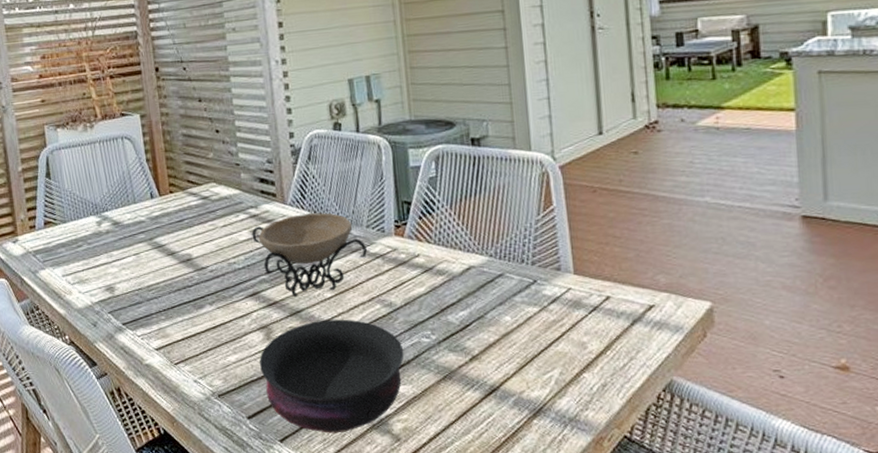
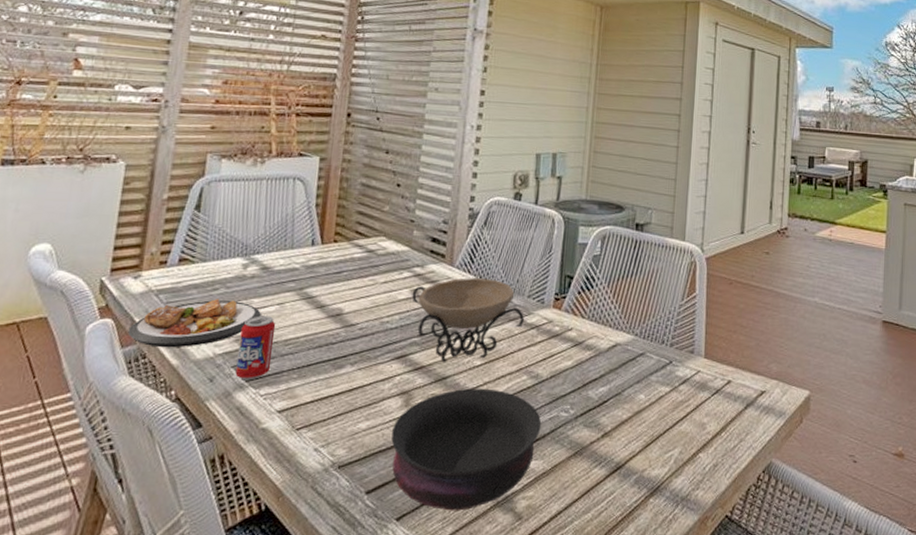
plate: none [20,253,122,300] -> present [128,298,261,348]
beverage can: none [108,266,141,324] -> present [235,316,276,381]

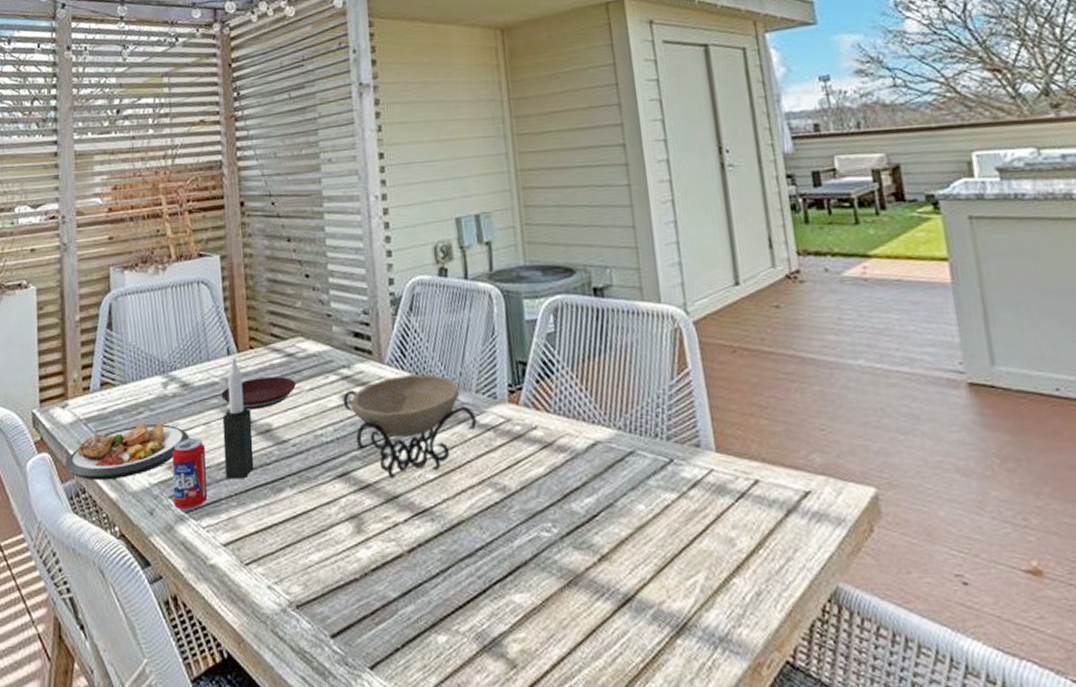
candle: none [290,249,326,355] -> present [222,358,254,480]
plate: none [299,268,372,296] -> present [221,376,296,410]
bowl: present [391,388,542,511] -> none [348,507,521,658]

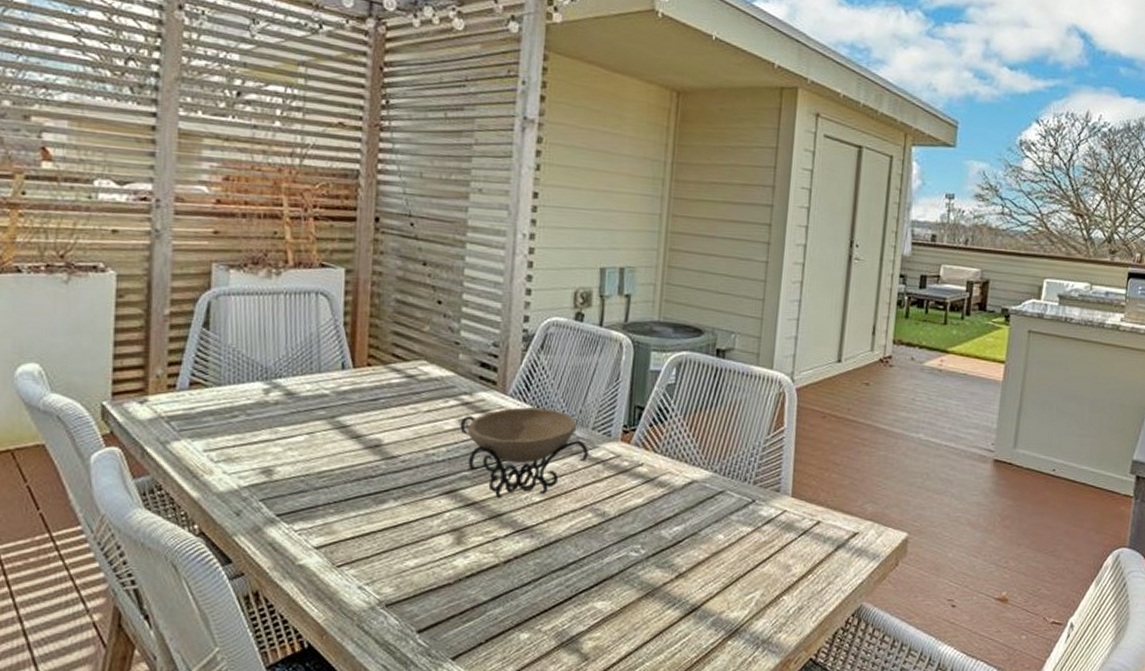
plate: present [65,422,189,481] -> none [139,426,289,480]
beverage can: present [172,438,208,512] -> none [264,446,307,515]
plate: present [221,376,296,410] -> none [330,394,413,425]
candle: present [222,358,254,480] -> none [325,373,361,489]

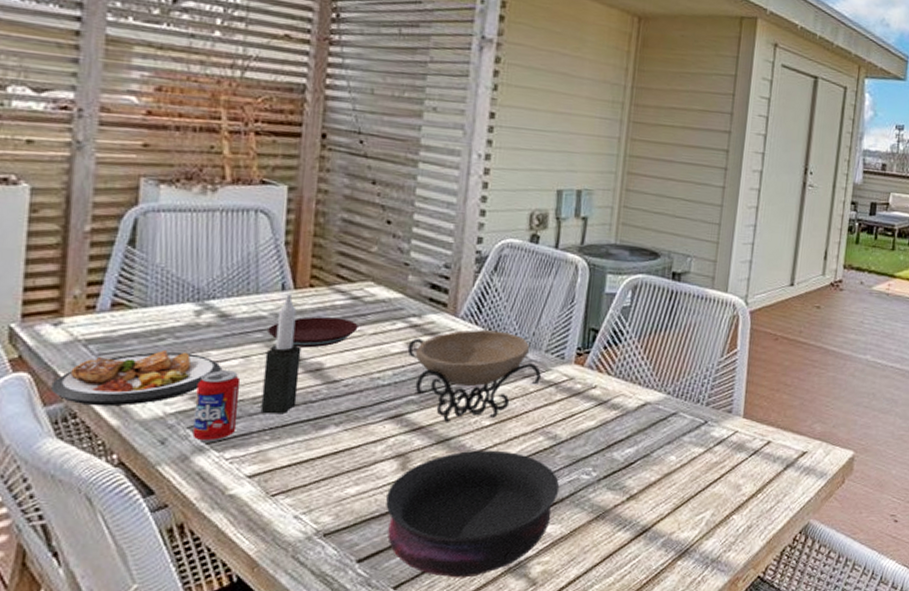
plate: none [139,426,289,480] -> present [50,349,221,407]
beverage can: none [264,446,307,515] -> present [192,370,241,443]
candle: none [325,373,361,489] -> present [260,294,302,415]
plate: none [330,394,413,425] -> present [267,316,358,348]
bowl: none [443,526,609,651] -> present [386,450,560,578]

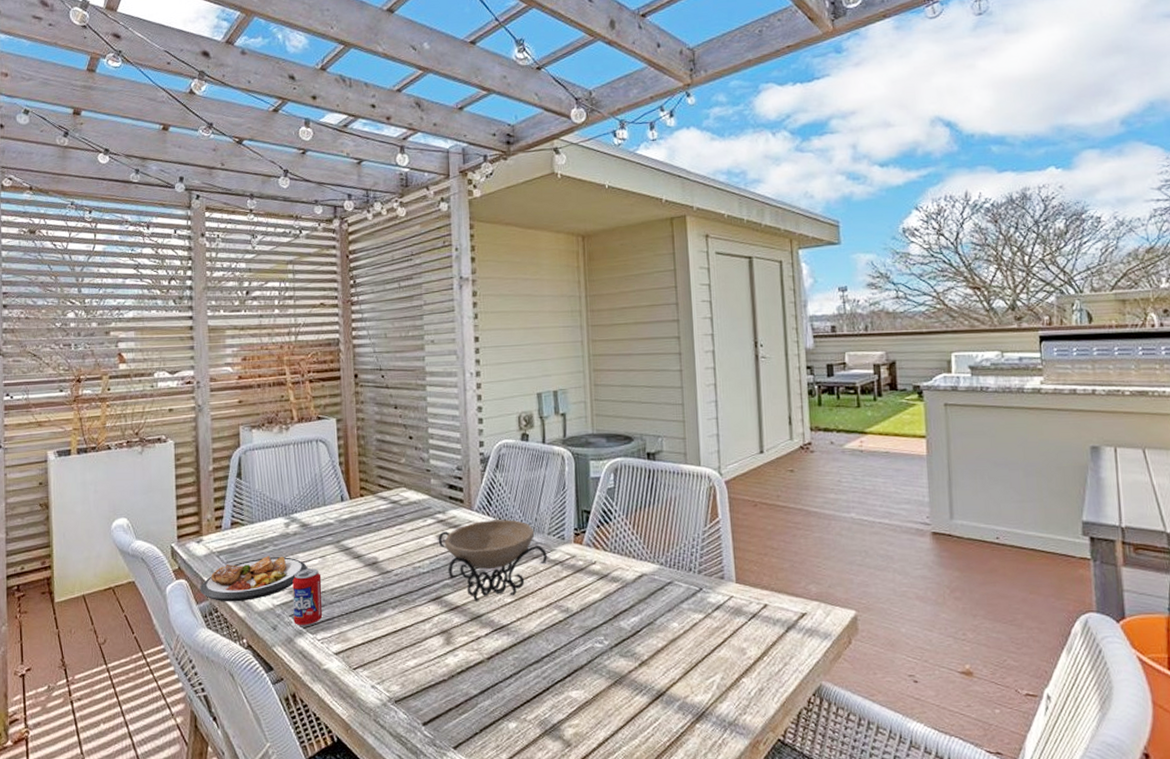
candle: present [260,294,302,415] -> none [336,504,362,602]
plate: present [267,316,358,348] -> none [335,519,399,546]
bowl: present [386,450,560,578] -> none [438,624,578,740]

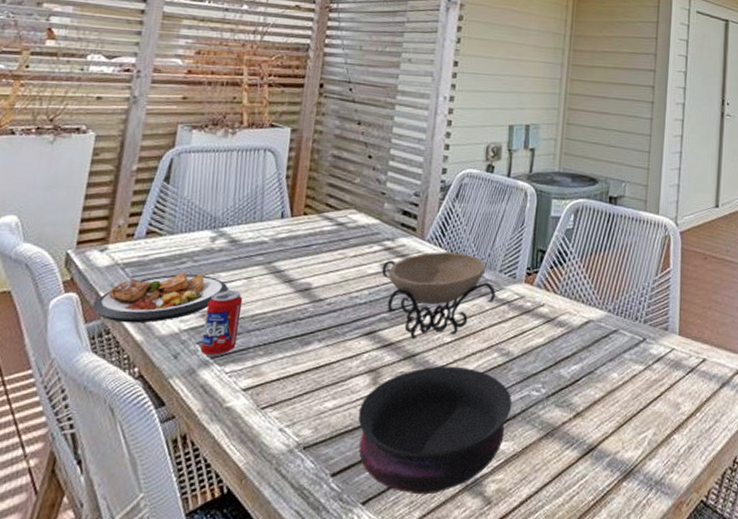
bowl: none [438,624,578,740] -> present [358,366,513,495]

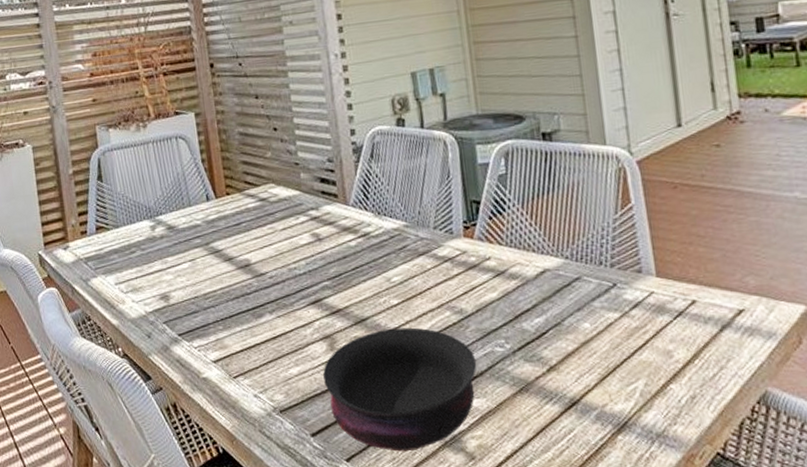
plate: present [92,272,228,323] -> none [71,260,177,310]
beverage can: present [200,290,243,357] -> none [163,272,198,335]
decorative bowl: present [381,252,496,340] -> none [313,213,435,305]

